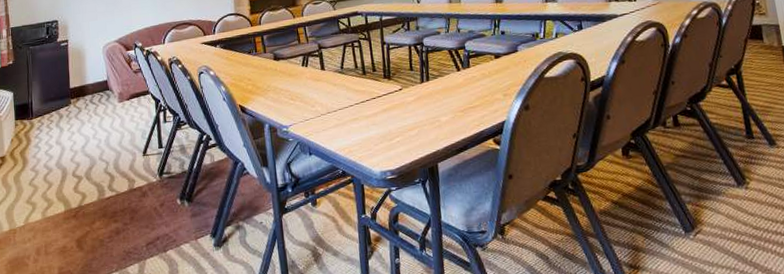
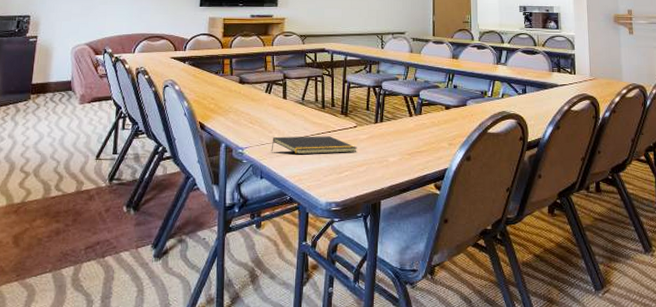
notepad: none [316,102,406,127] -> present [271,136,357,155]

